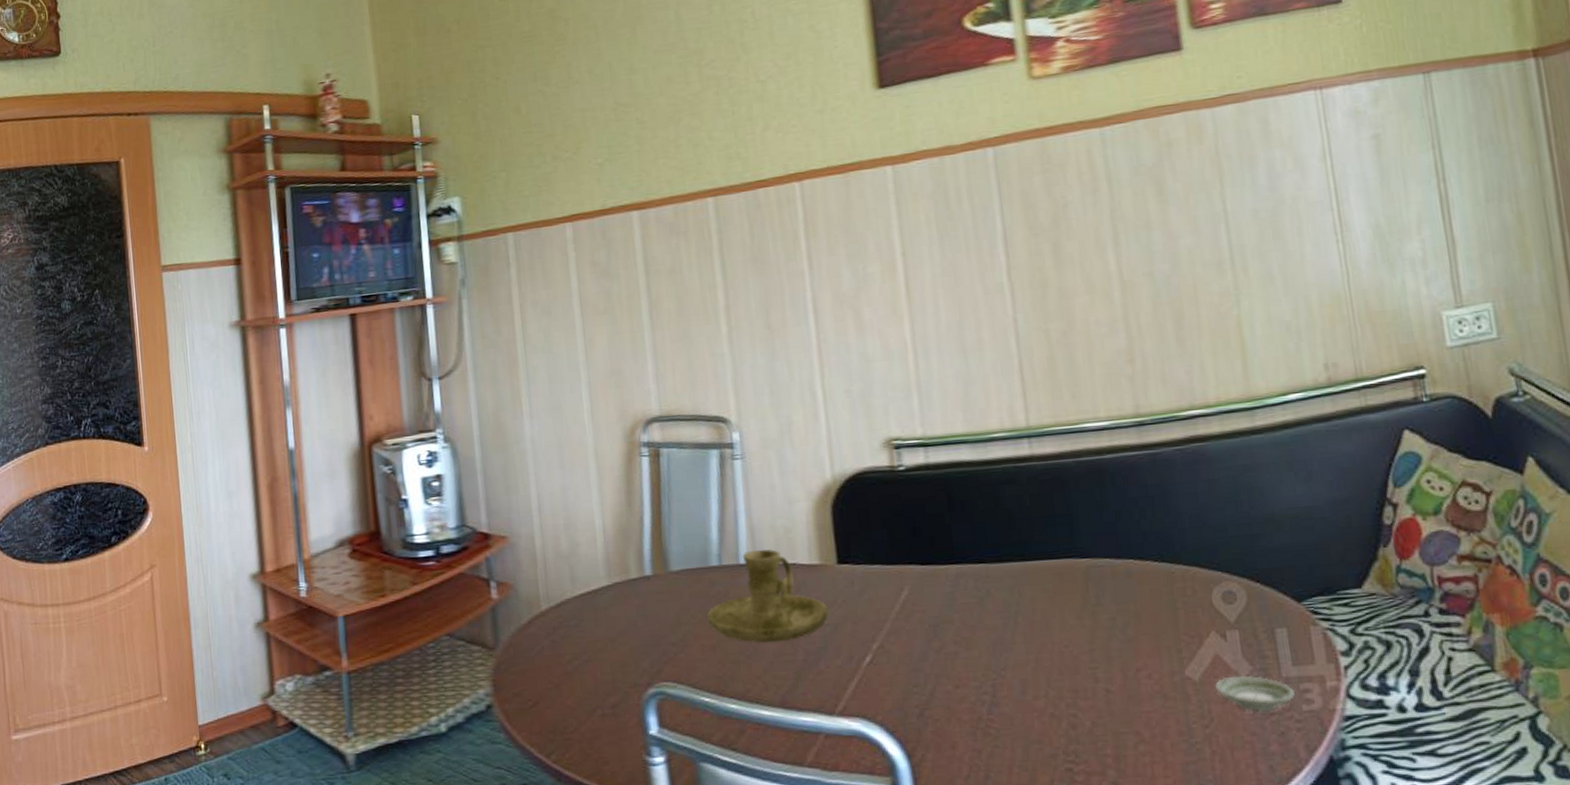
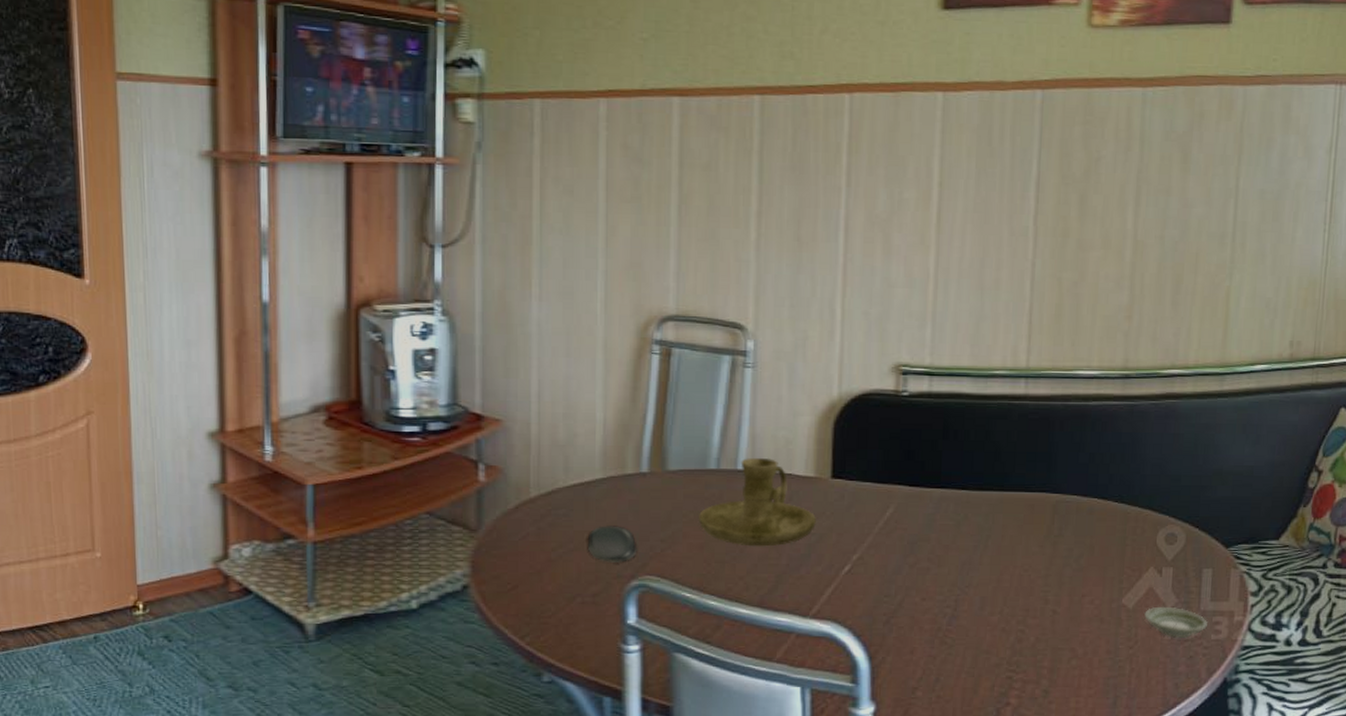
oval tray: none [600,632,651,671] -> present [587,525,637,563]

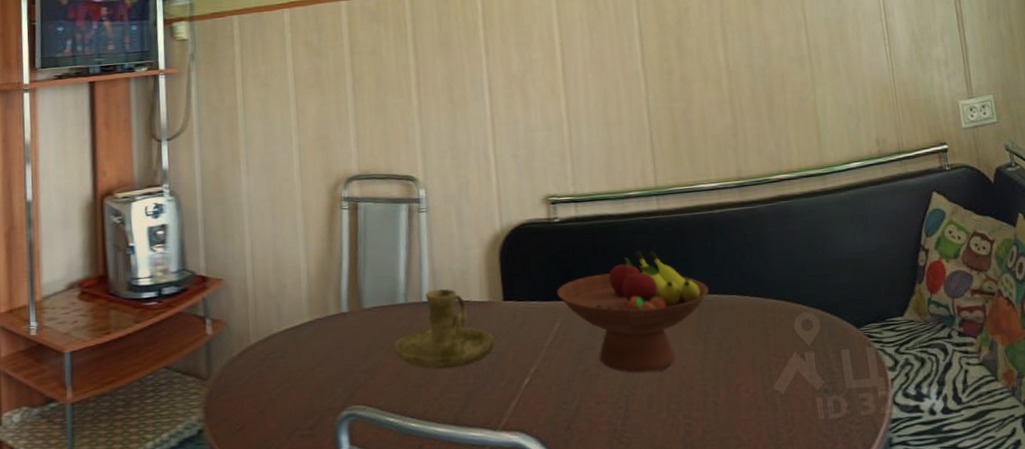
oval tray: present [587,525,637,563] -> none [301,362,345,397]
fruit bowl: none [895,438,1068,572] -> present [557,251,709,373]
saucer: present [1144,606,1207,639] -> none [796,388,855,418]

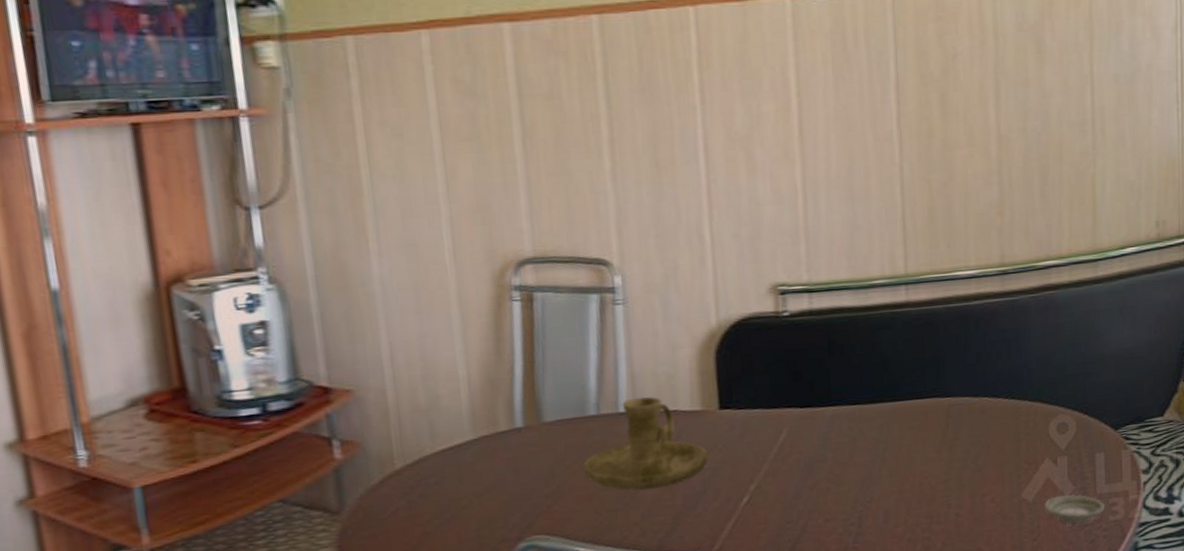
fruit bowl: present [557,251,709,373] -> none [784,349,959,486]
saucer: none [796,388,855,418] -> present [1044,494,1105,525]

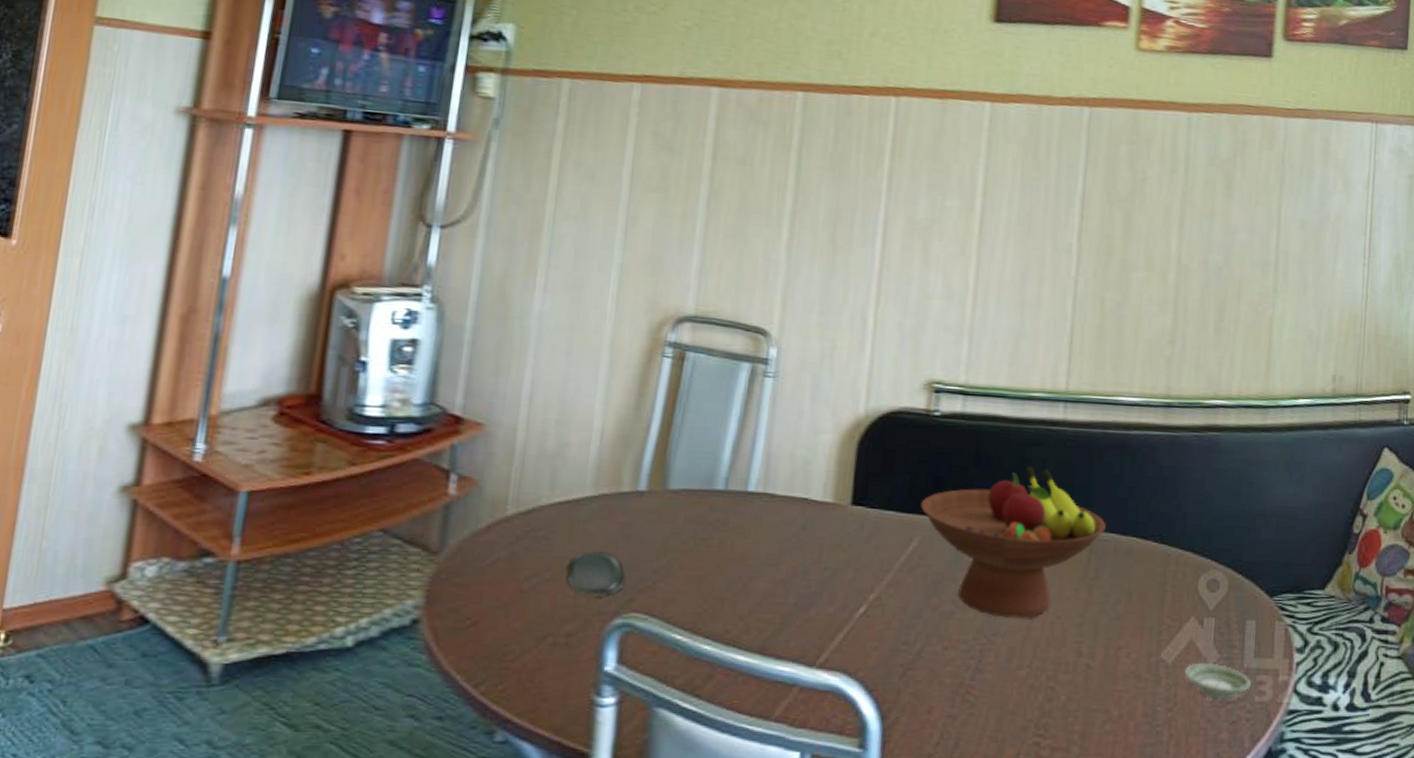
oval tray: none [464,487,522,528] -> present [567,551,625,596]
candle holder: present [583,397,708,491] -> none [699,478,831,582]
fruit bowl: none [784,349,959,486] -> present [921,466,1106,619]

